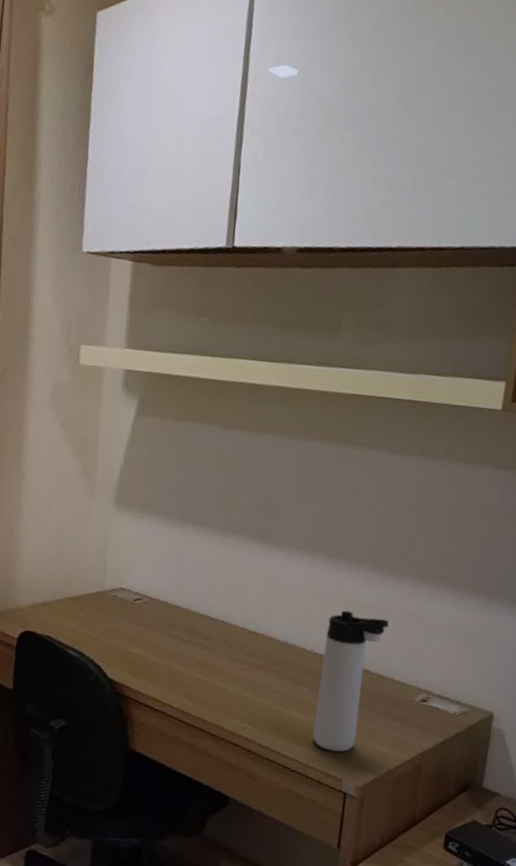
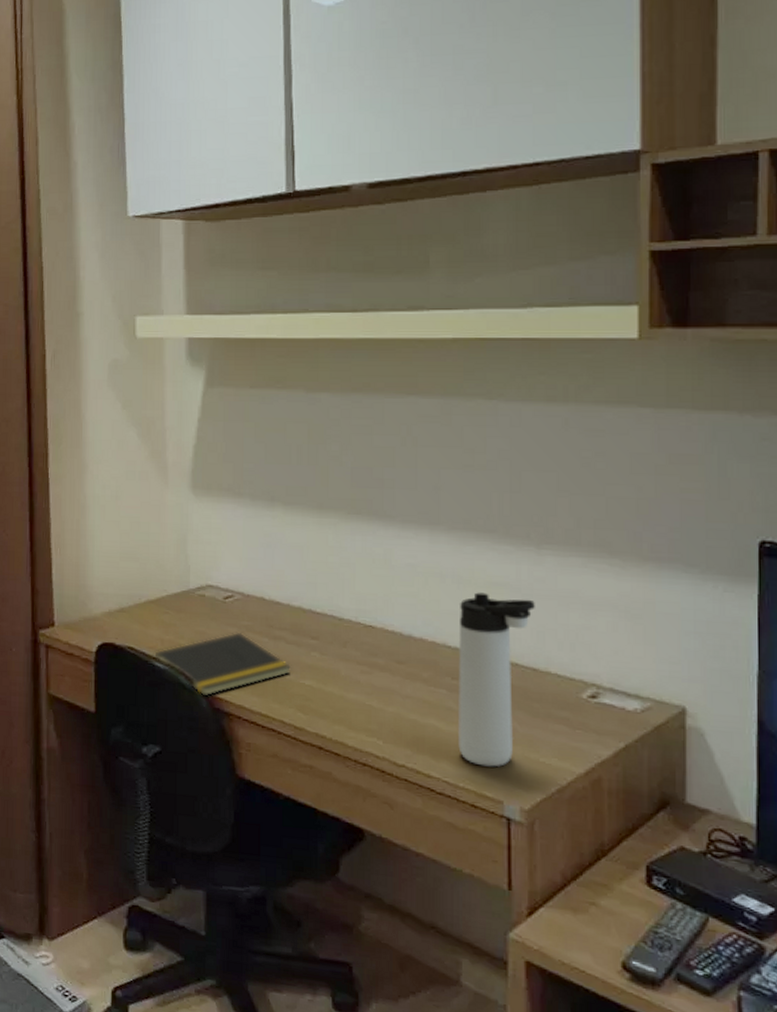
notepad: none [69,629,185,682] -> present [155,632,292,697]

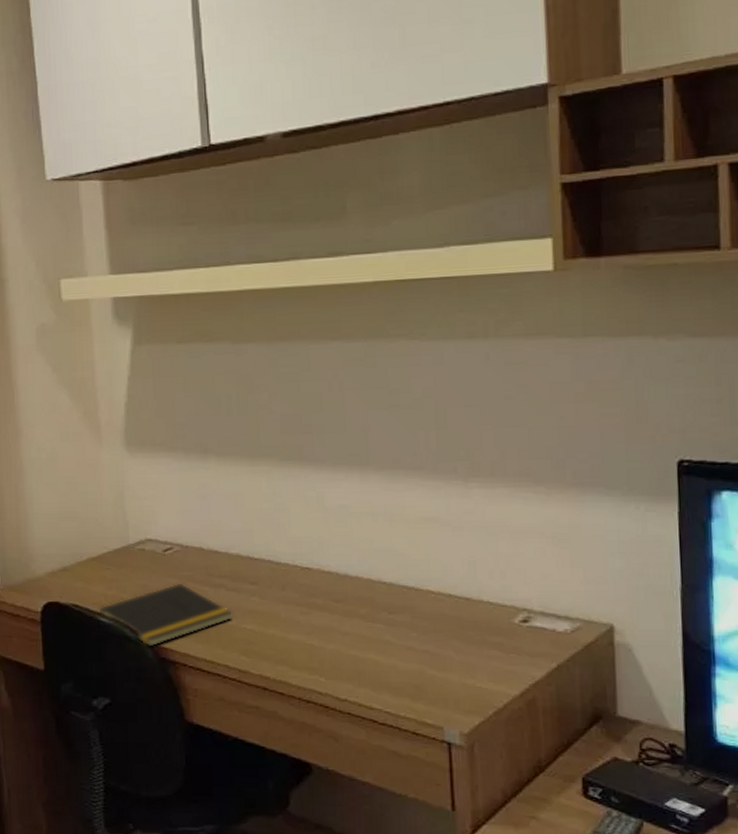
thermos bottle: present [458,592,535,767] -> none [393,528,465,695]

